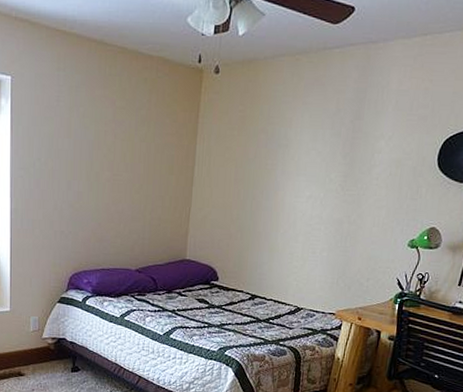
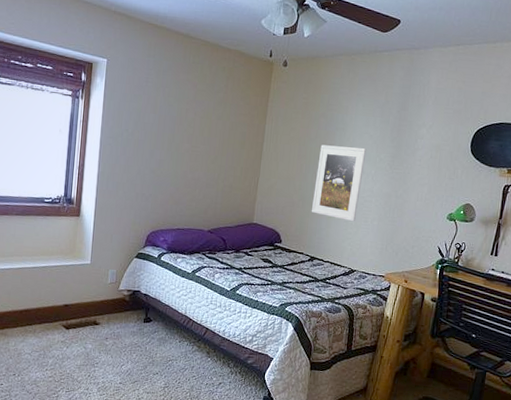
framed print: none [251,165,315,254] -> present [311,145,367,222]

